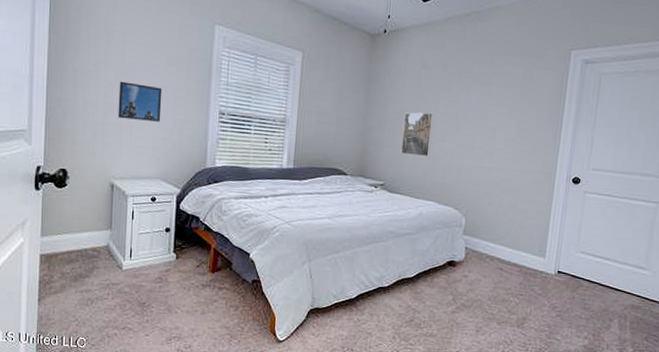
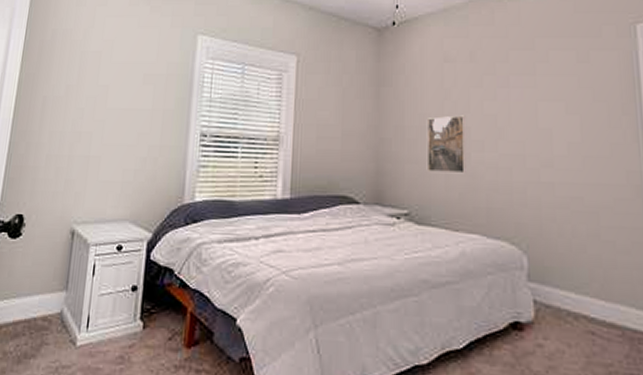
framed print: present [118,81,163,122] -> none [85,106,137,150]

